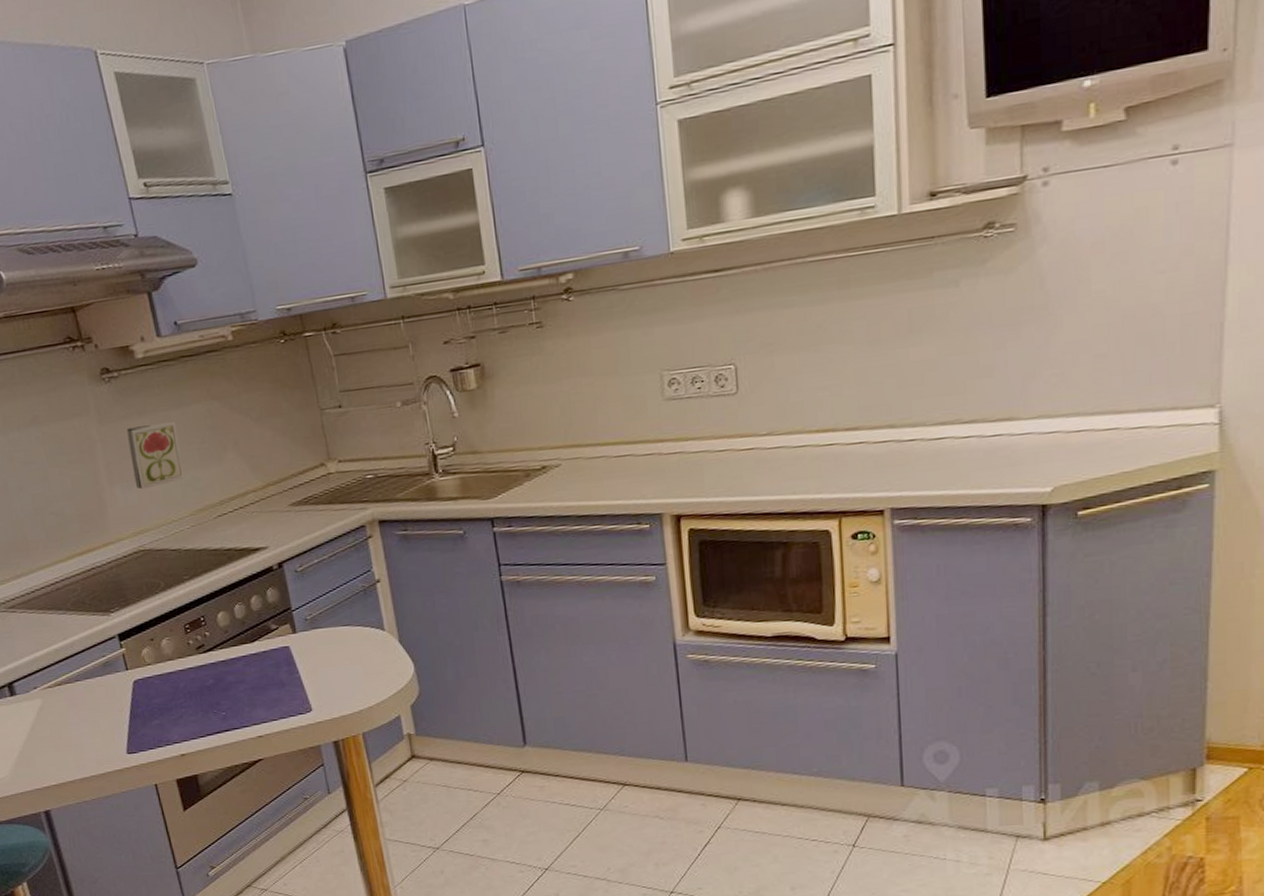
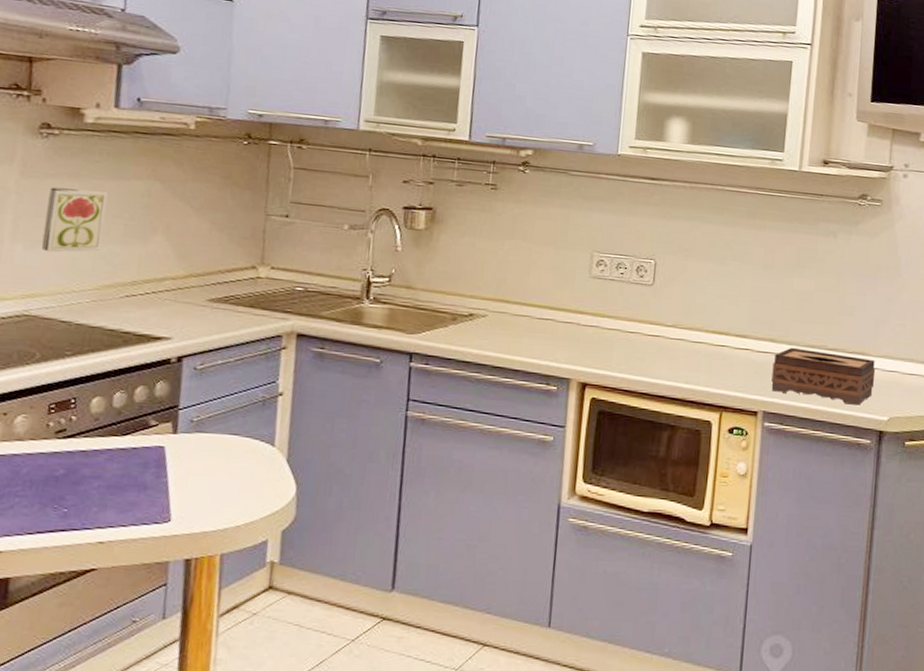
tissue box: none [895,423,1030,484] -> present [771,347,876,405]

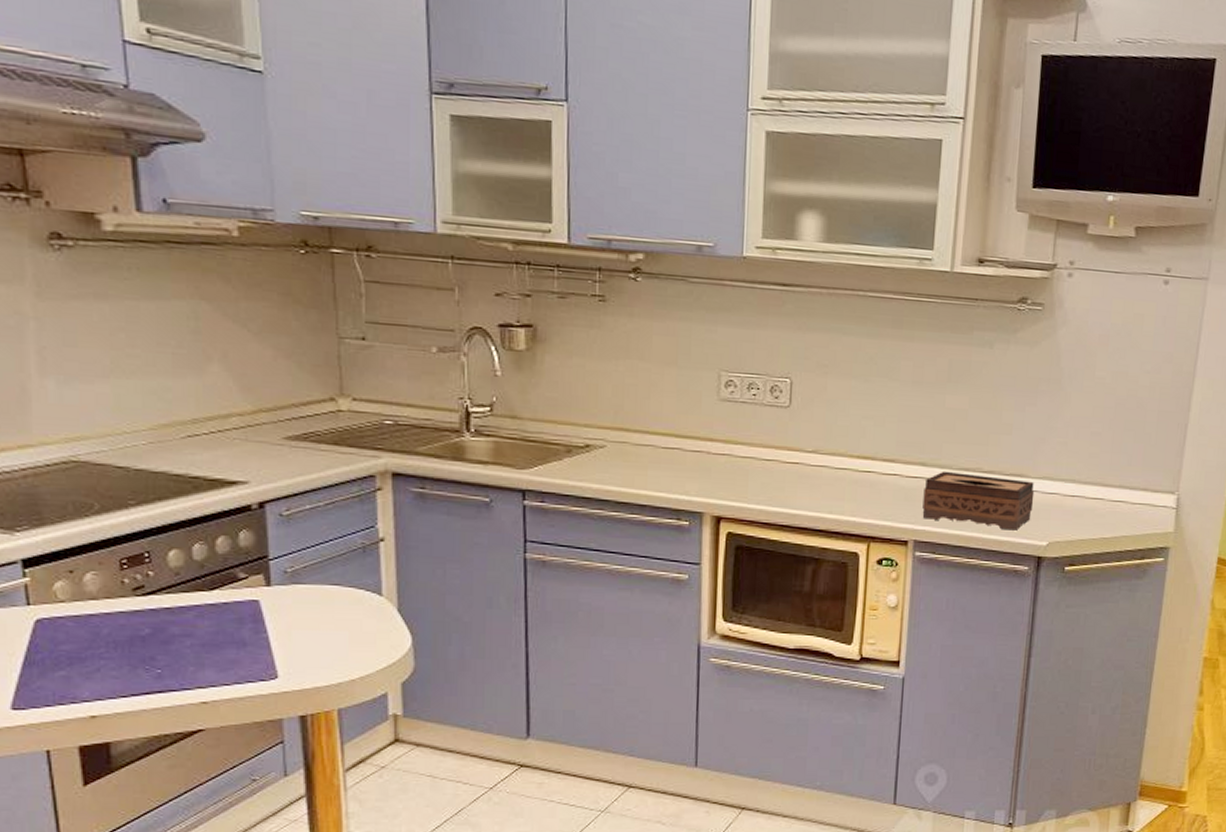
decorative tile: present [41,187,108,253] -> none [75,310,149,388]

